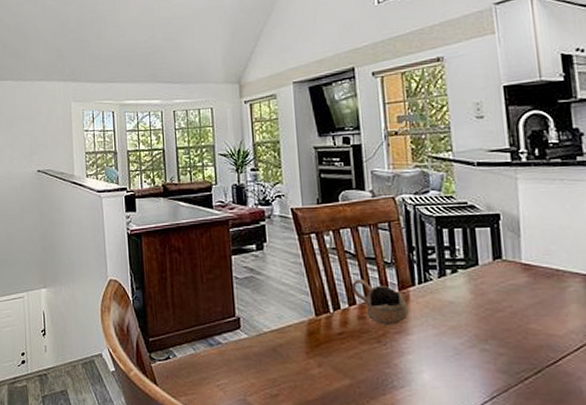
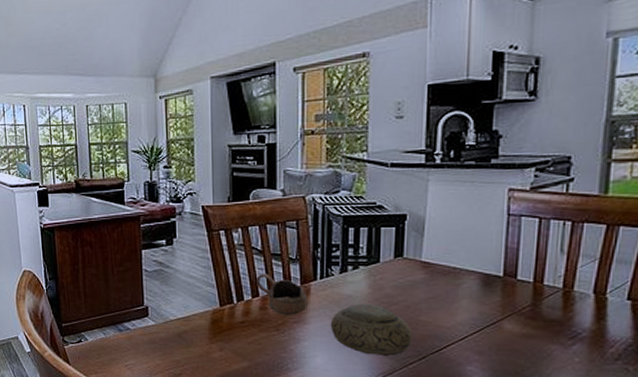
bowl: none [434,310,524,370] -> present [330,303,412,356]

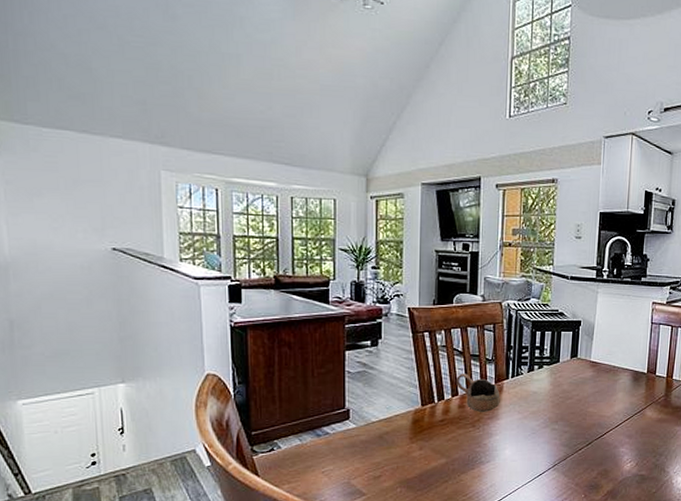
bowl: present [330,303,412,356] -> none [518,398,582,444]

